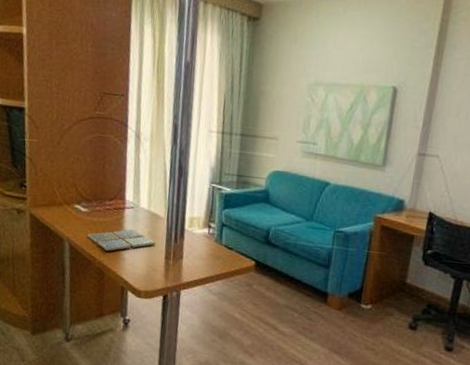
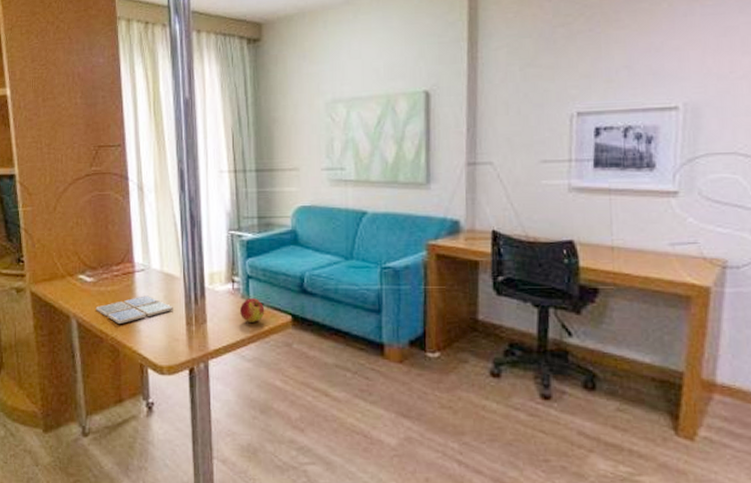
apple: none [211,243,234,263] -> present [239,298,265,322]

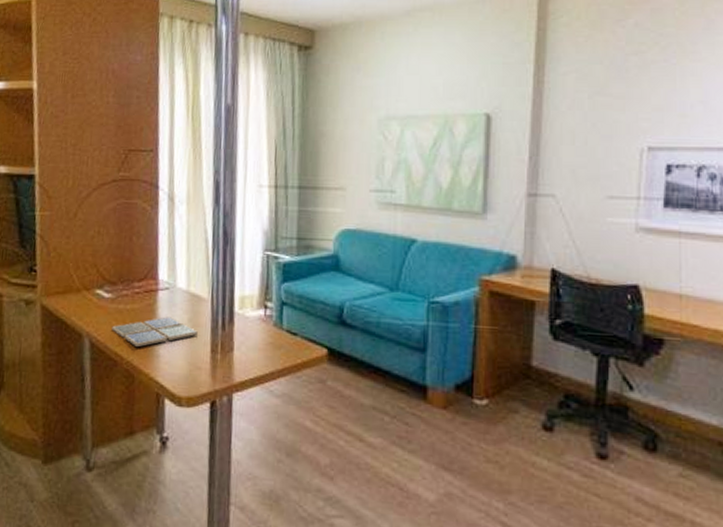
apple: present [239,298,265,322] -> none [270,327,299,354]

